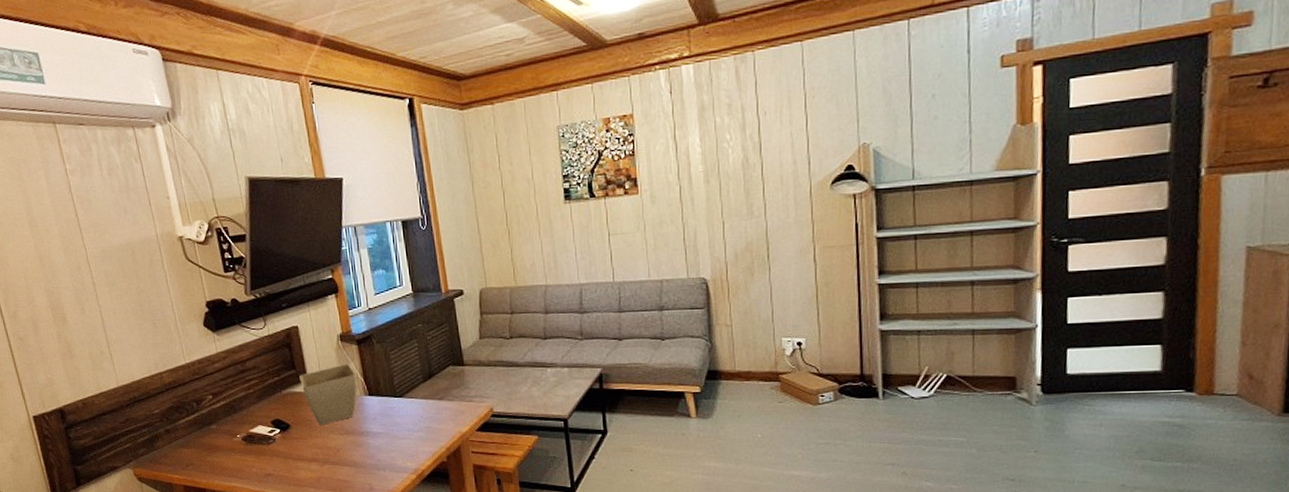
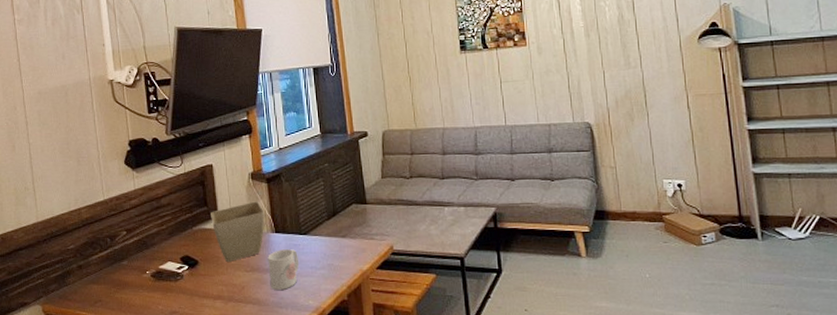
mug: none [362,412,395,453] -> present [268,249,299,291]

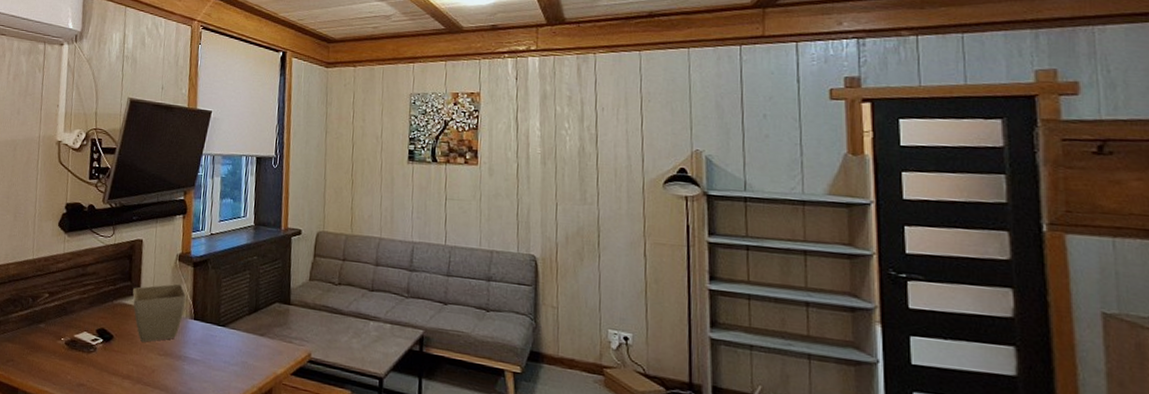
mug: present [268,249,299,291] -> none [180,338,213,381]

